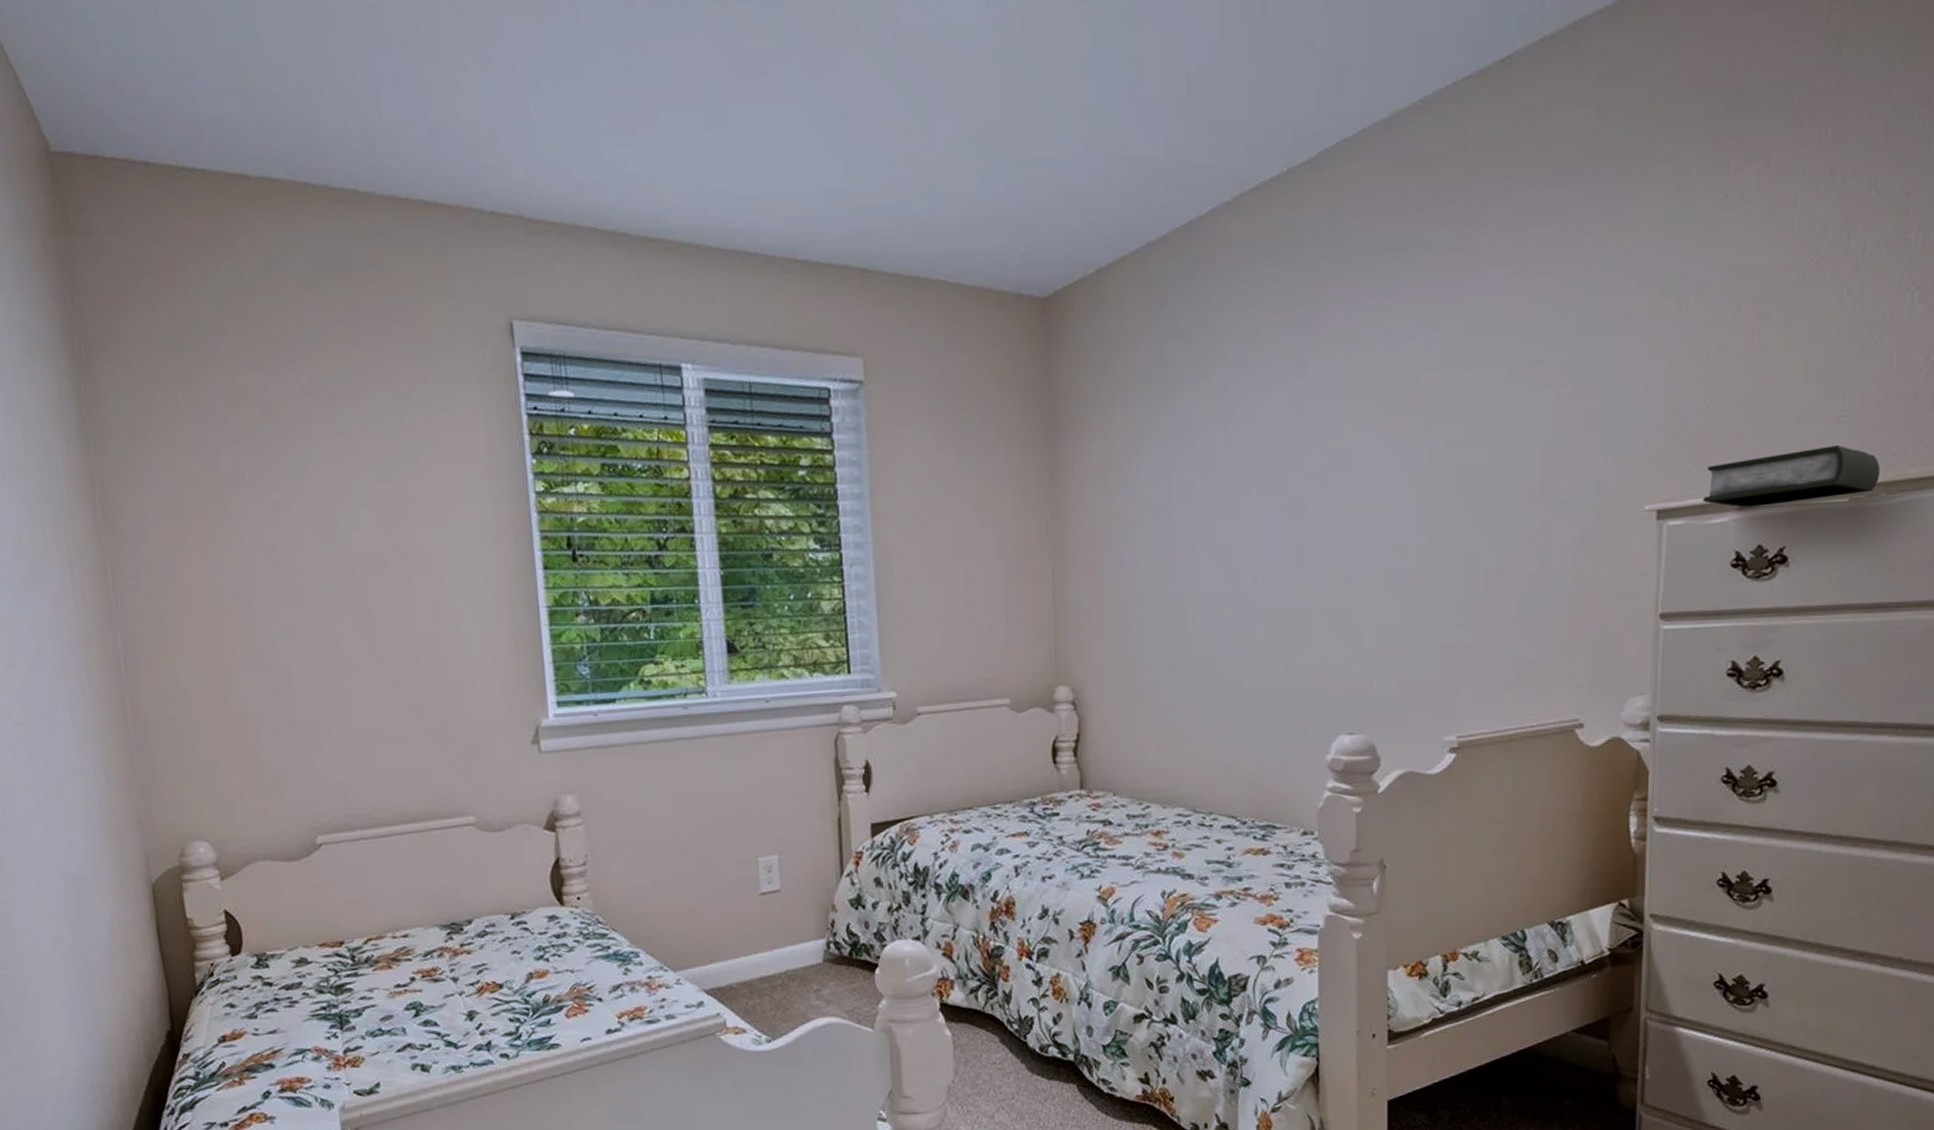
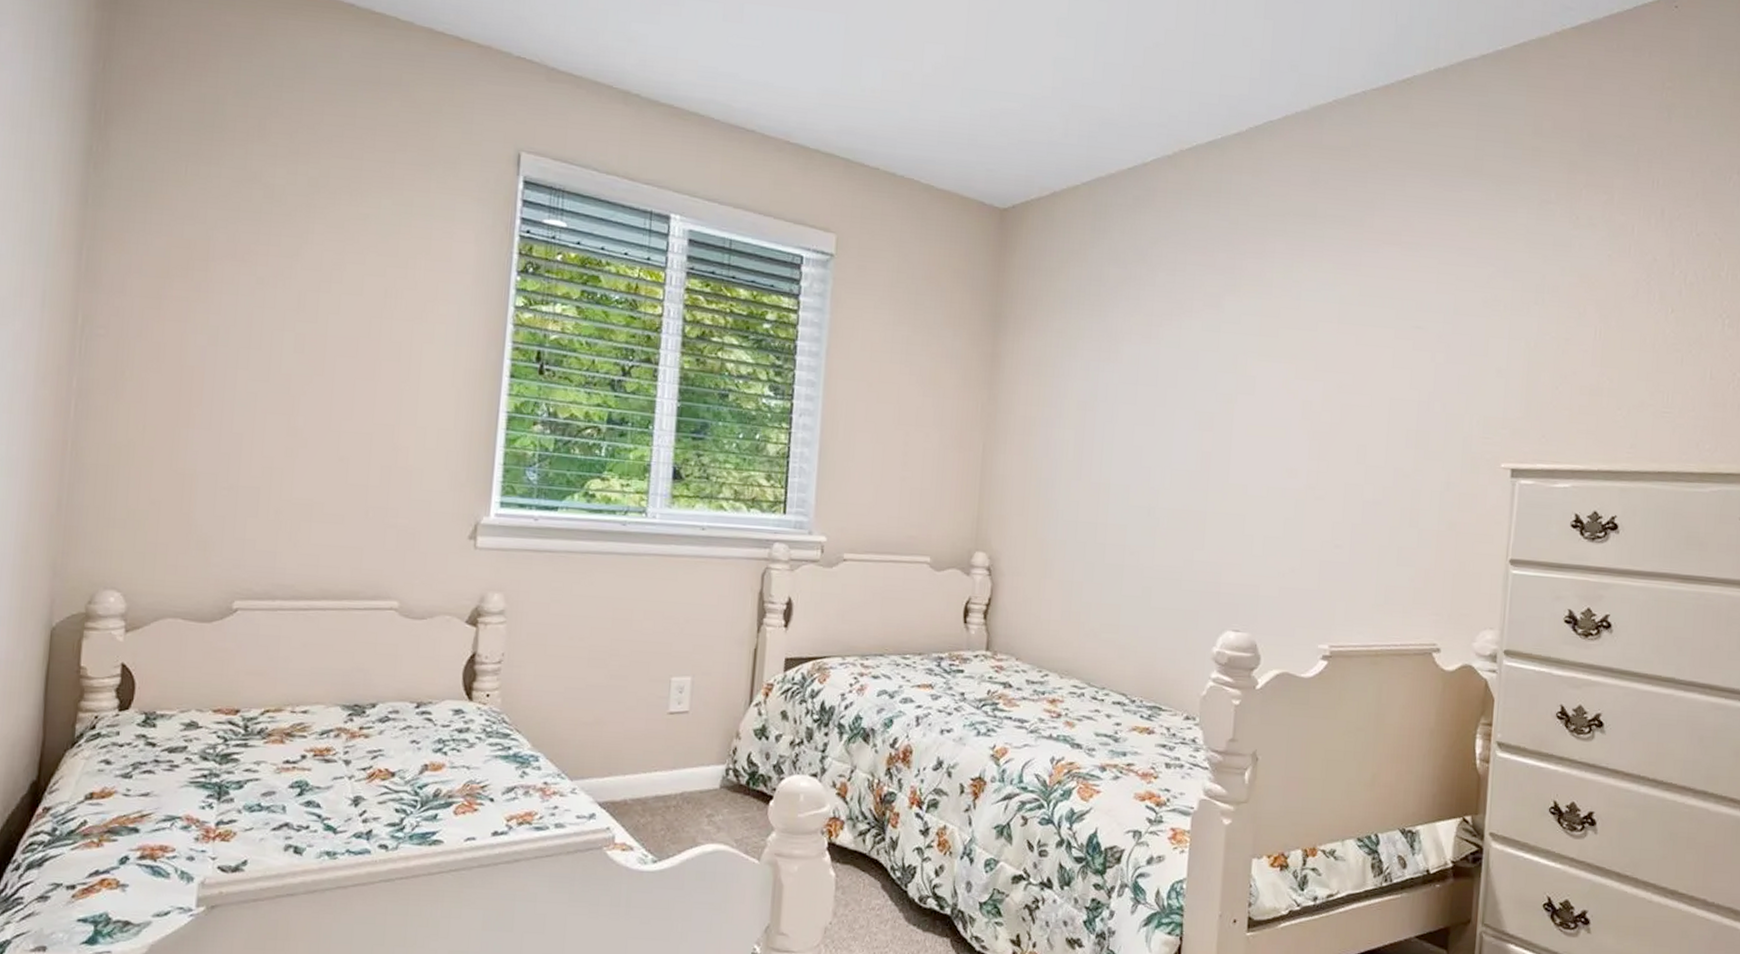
book: present [1703,444,1881,508] -> none [1549,435,1696,480]

